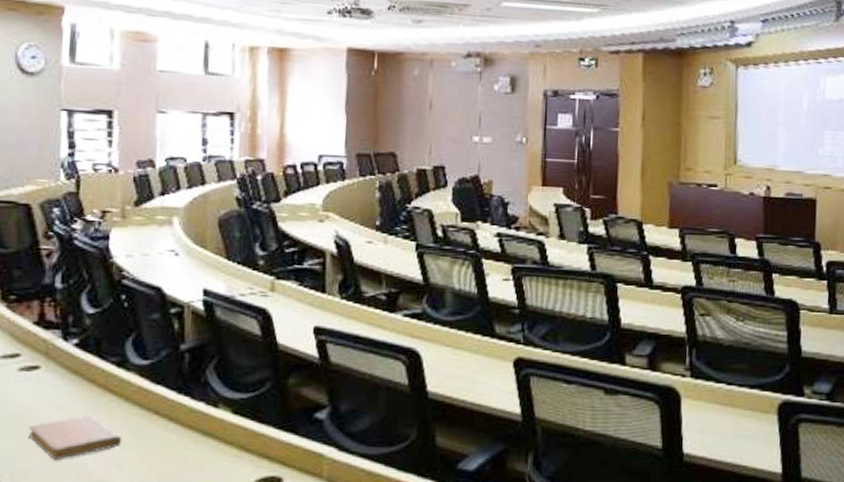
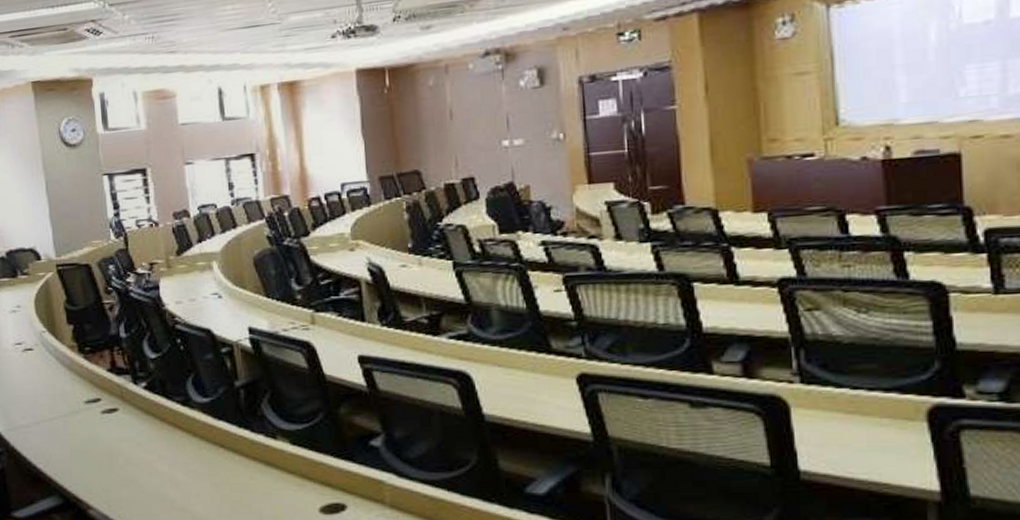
notebook: present [28,414,122,461] -> none [116,450,196,492]

